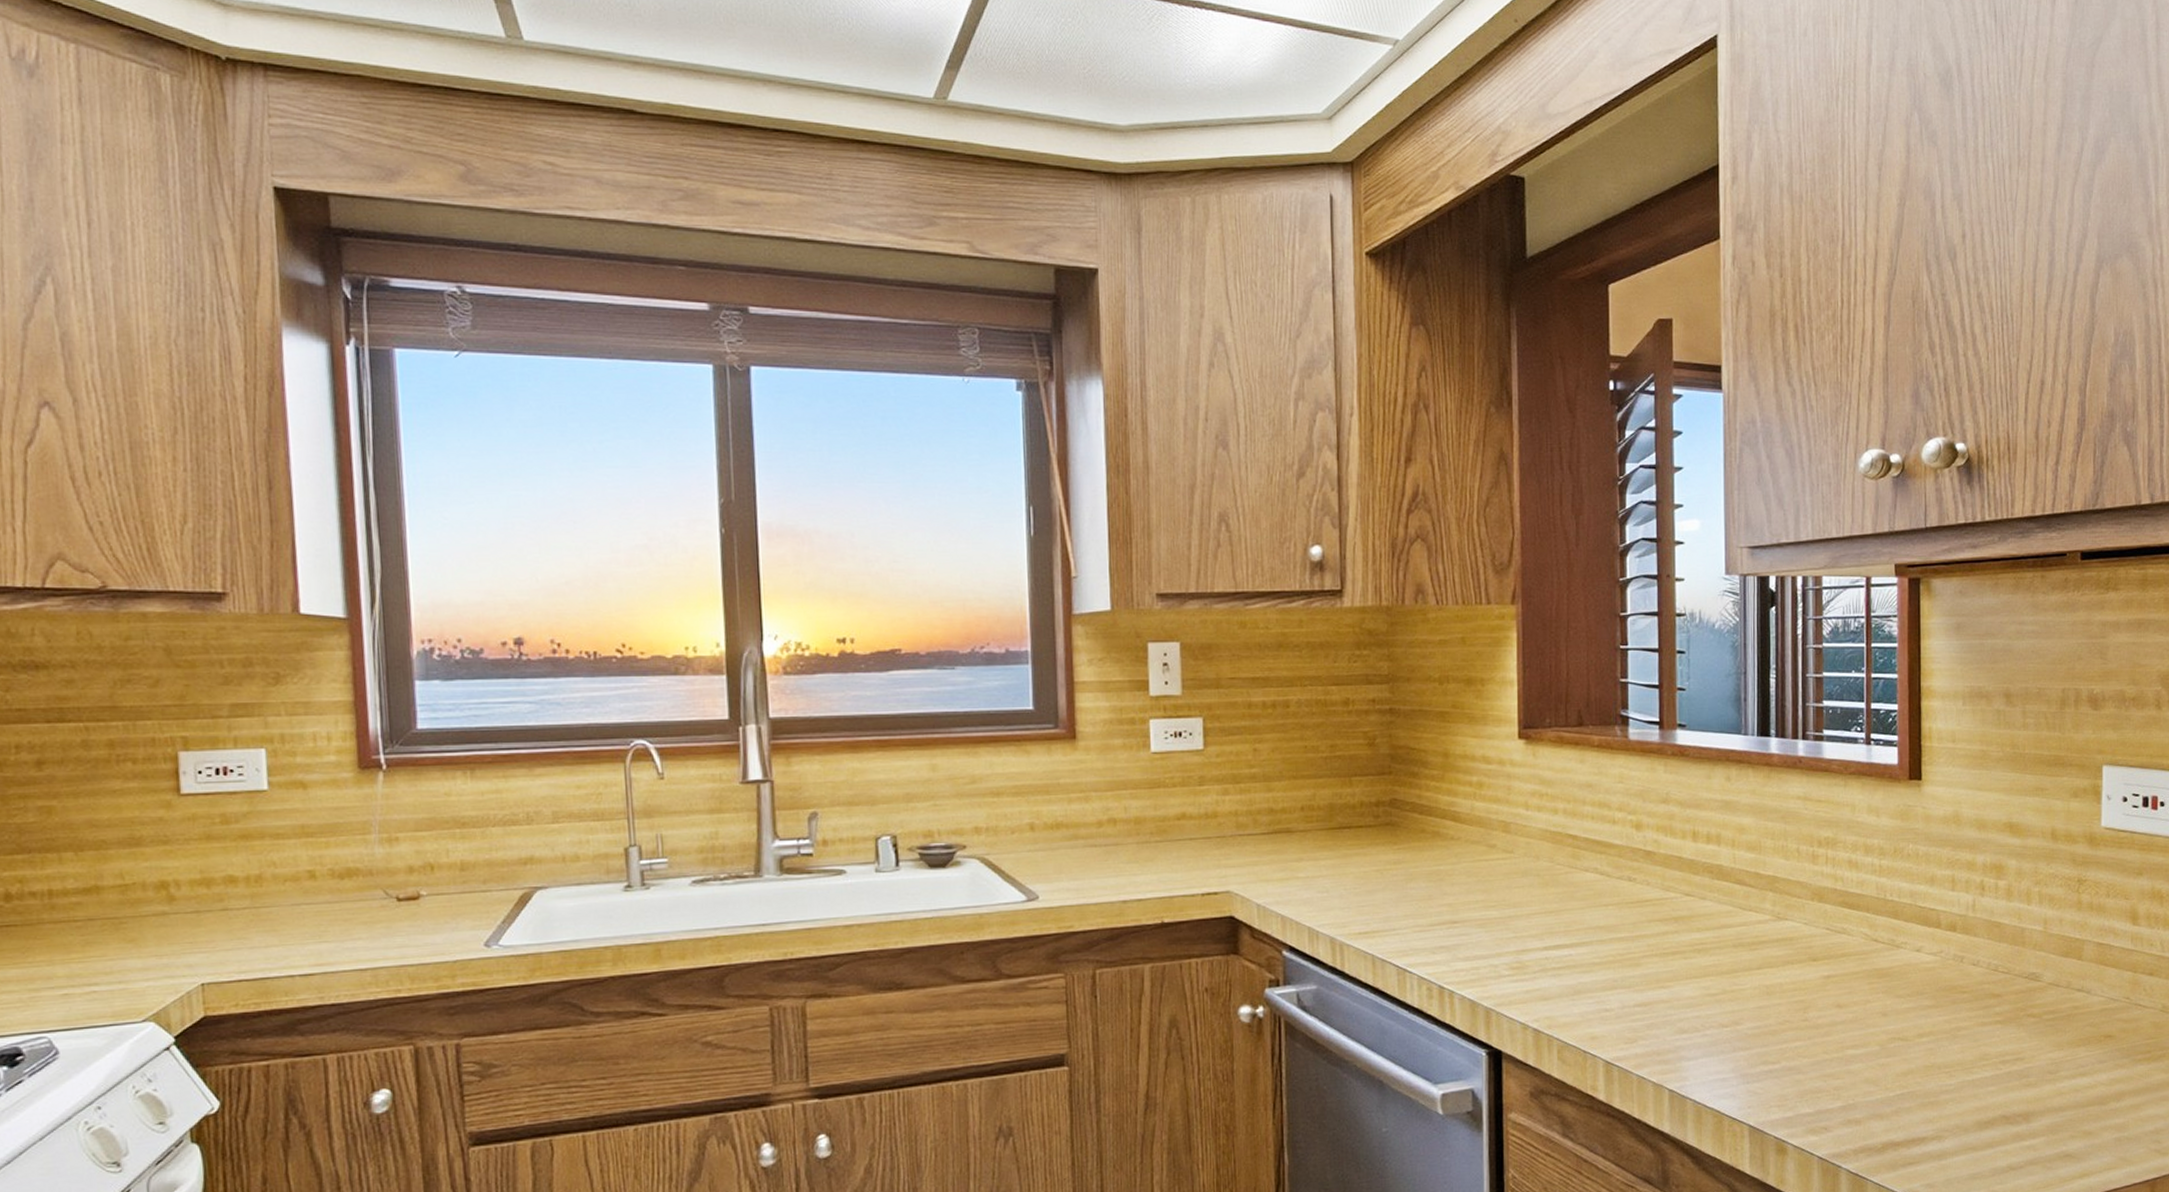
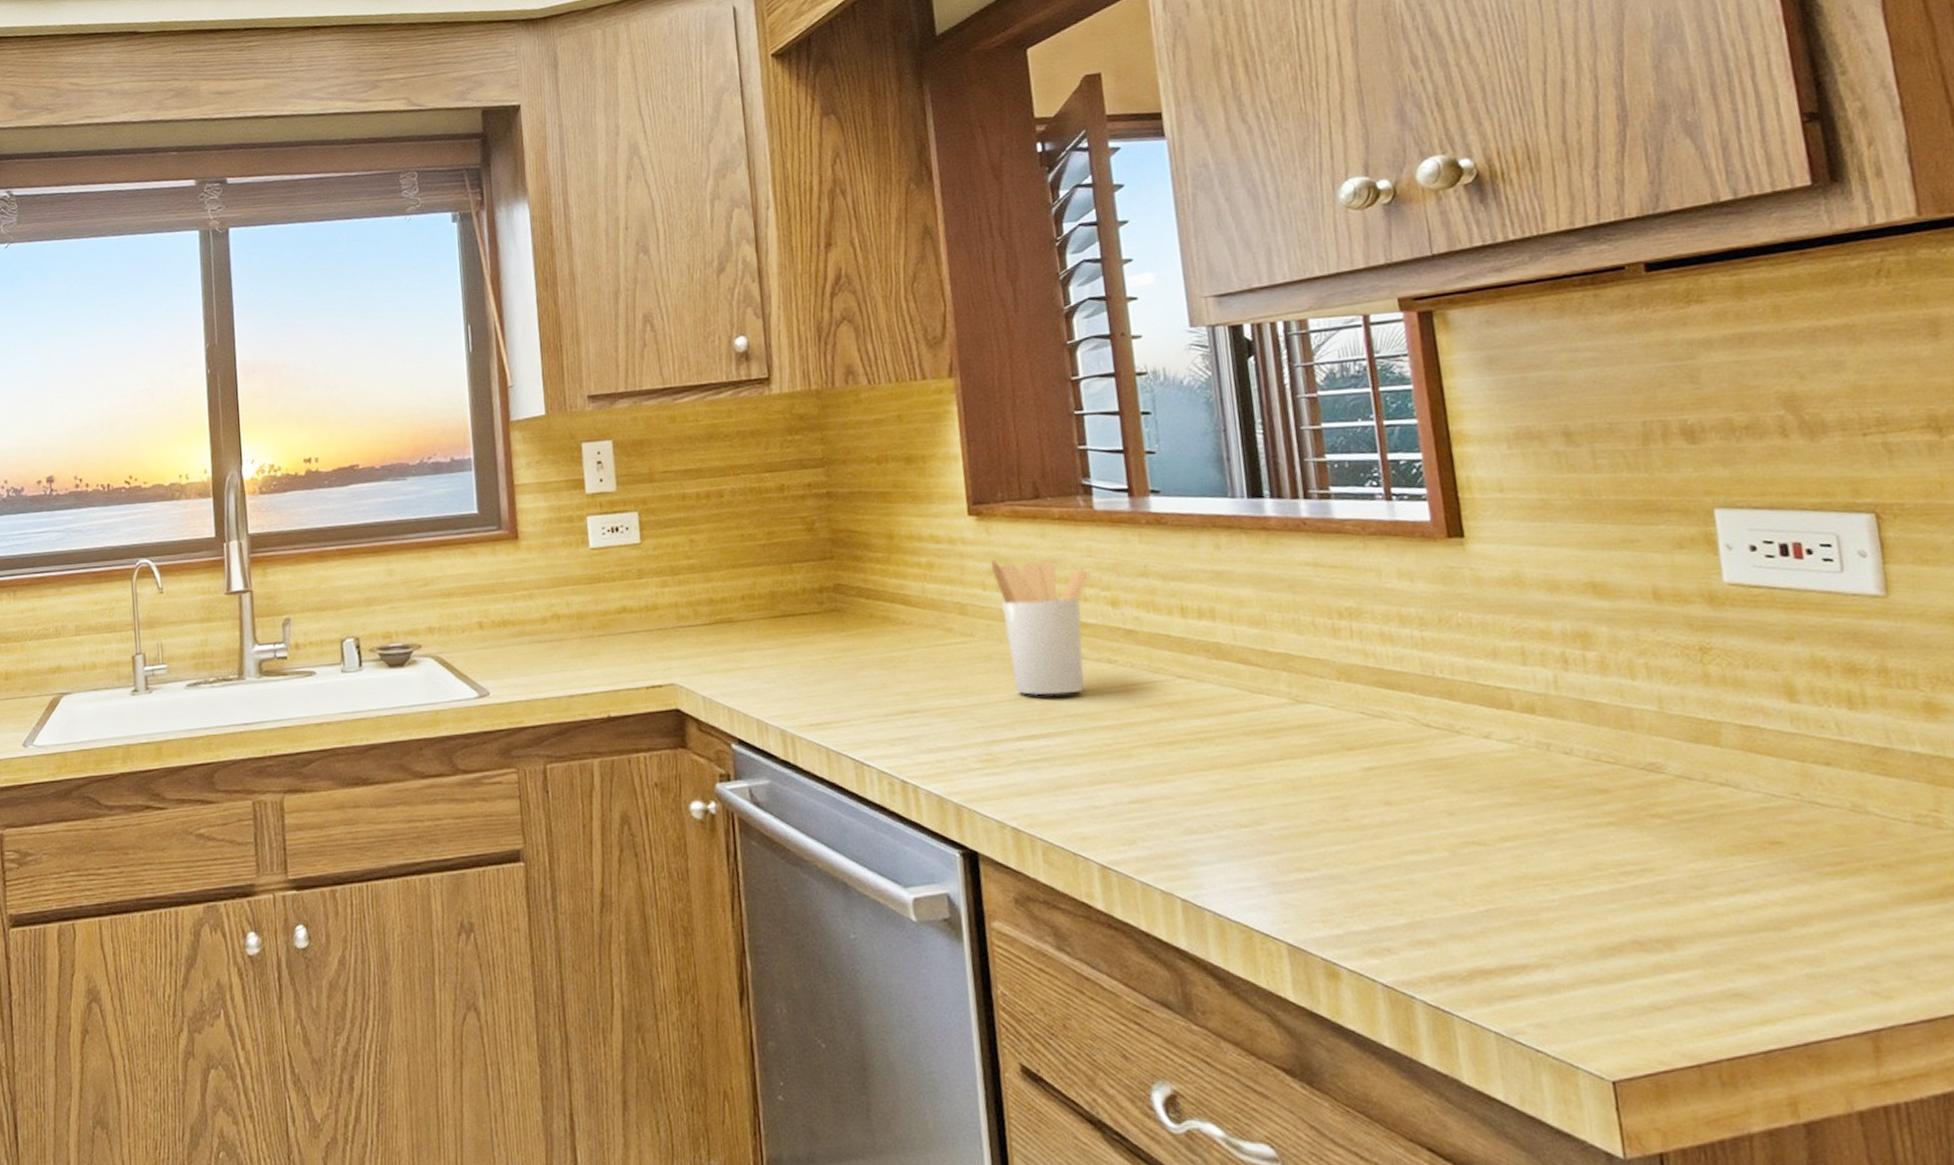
utensil holder: none [1534,781,1620,909] -> present [990,559,1091,696]

